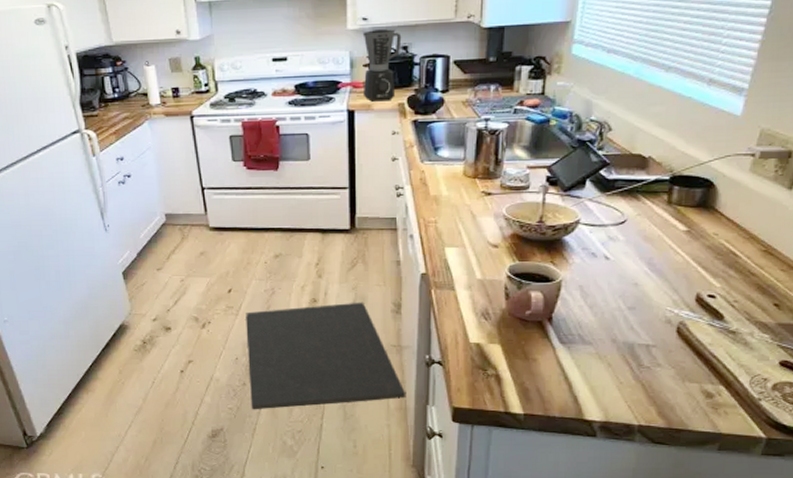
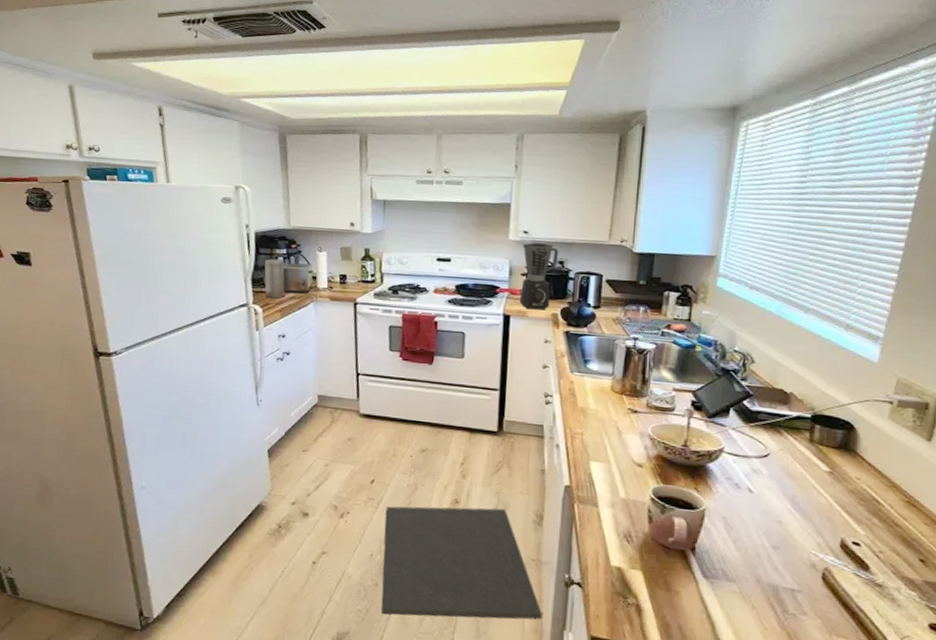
canister: none [90,79,118,122] -> present [264,259,285,299]
toaster: none [110,79,145,115] -> present [282,262,313,294]

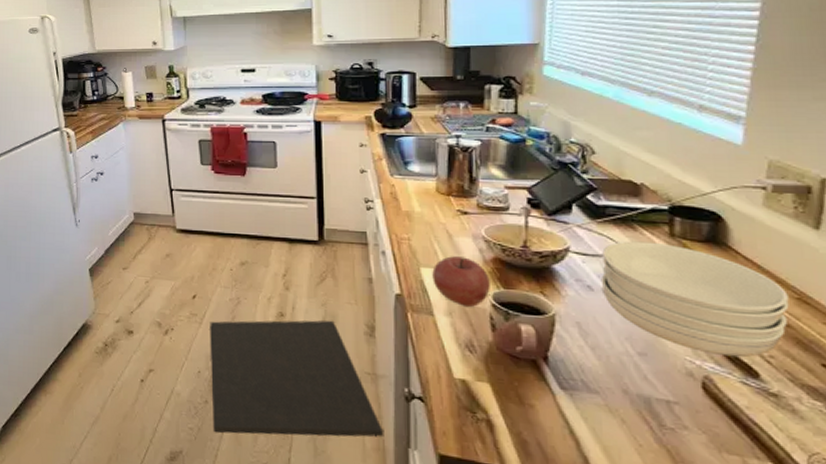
canister: present [264,259,285,299] -> none [73,83,95,122]
toaster: present [282,262,313,294] -> none [91,84,121,115]
blender: present [519,243,559,310] -> none [328,46,367,114]
fruit: none [600,452,651,500] -> present [432,256,490,307]
bowl: none [747,444,900,552] -> present [600,241,789,358]

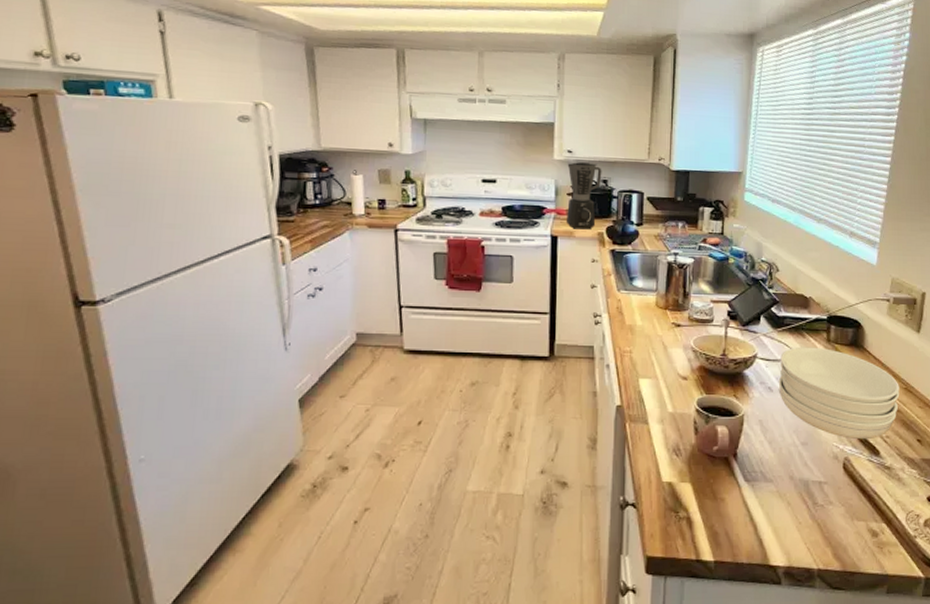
doormat: present [210,320,384,438] -> none [432,436,600,568]
blender: none [328,46,367,114] -> present [566,162,602,230]
fruit: present [432,256,490,307] -> none [649,366,695,413]

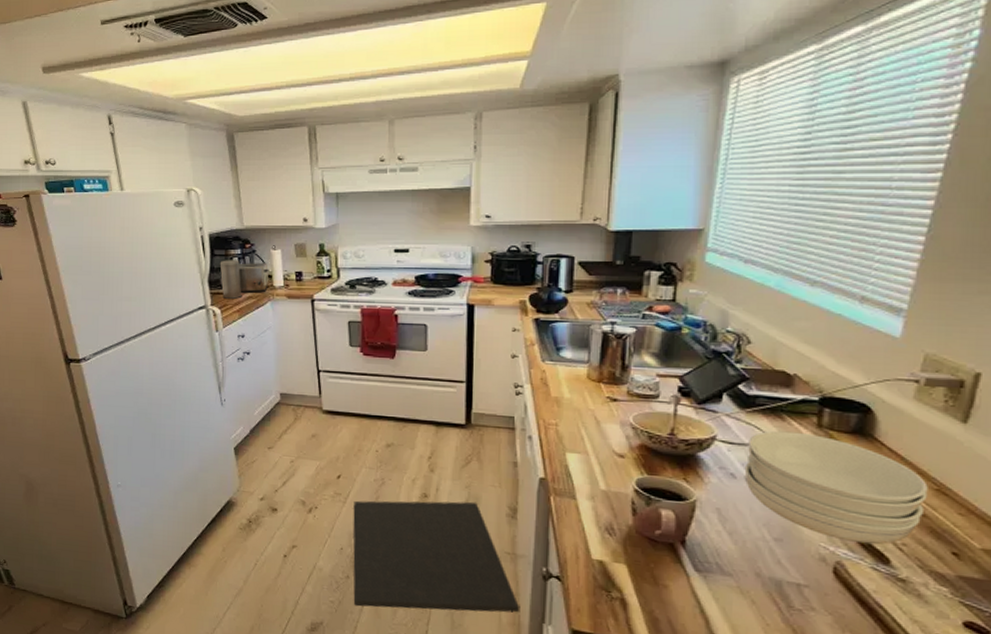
canister: none [290,184,316,229] -> present [219,260,242,300]
toaster: none [312,187,348,222] -> present [238,262,269,294]
doormat: none [432,436,600,568] -> present [353,500,520,613]
blender: present [566,162,602,230] -> none [483,227,525,298]

